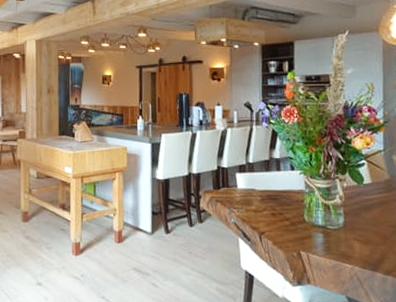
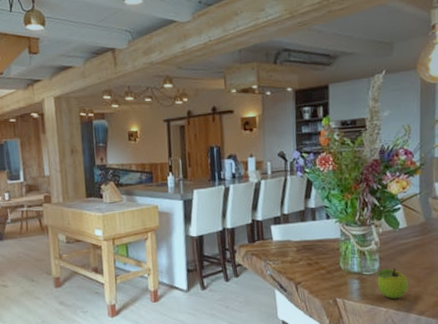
fruit: none [341,224,374,256] -> present [377,268,409,299]

